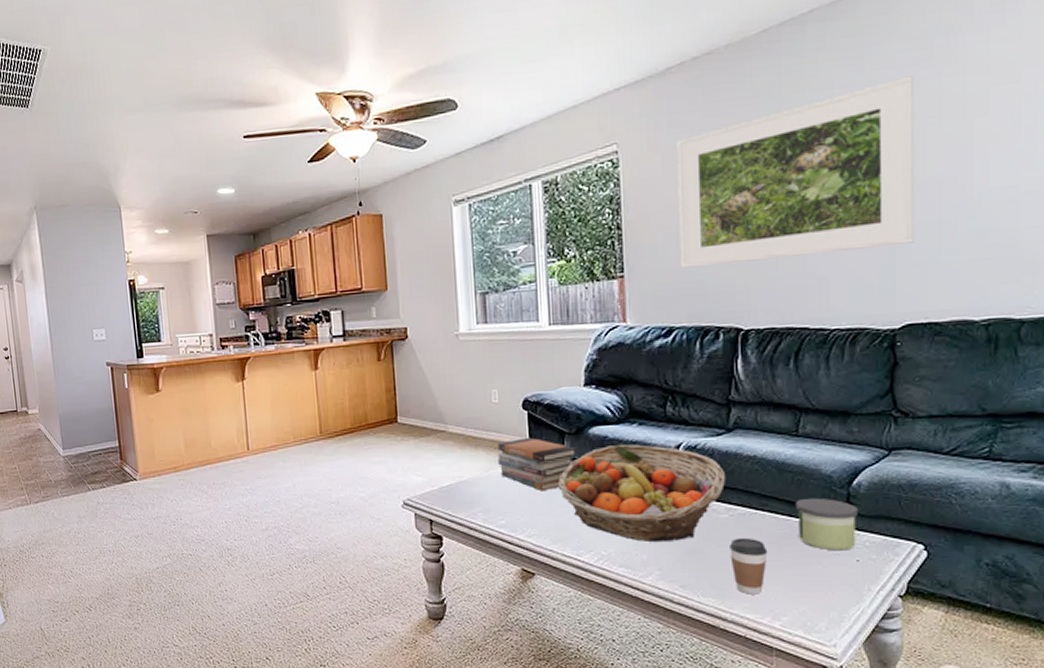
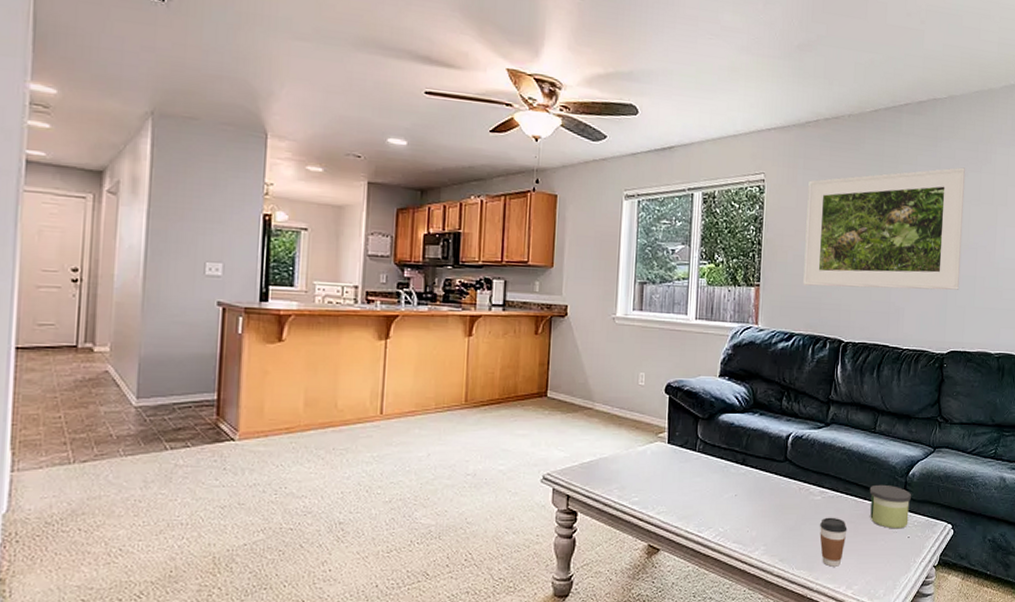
book stack: present [497,437,578,491] -> none [638,419,708,471]
fruit basket: present [557,444,726,542] -> none [687,431,822,520]

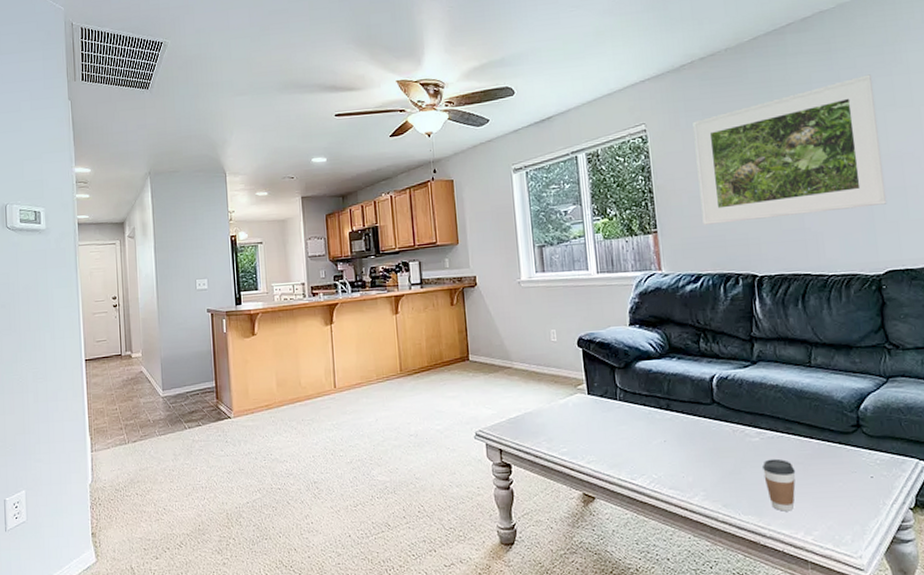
candle: present [869,484,911,529] -> none [814,421,869,469]

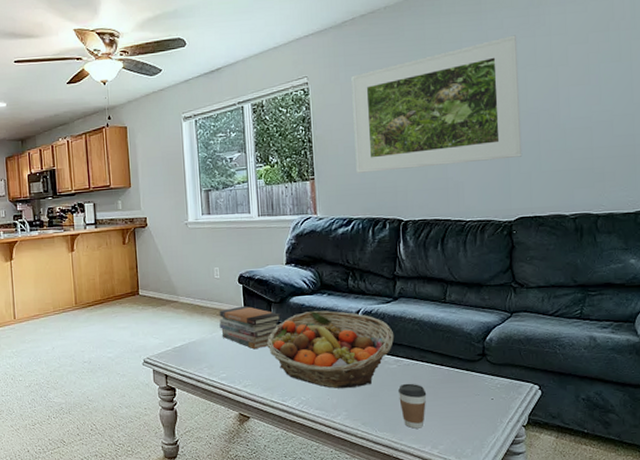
book stack: none [557,371,627,421] -> present [219,305,282,350]
fruit basket: none [610,376,755,465] -> present [266,310,395,388]

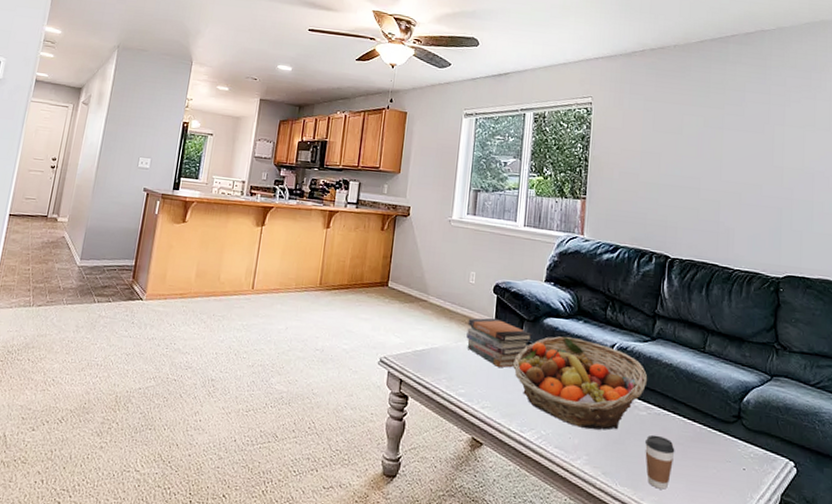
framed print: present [351,35,523,173] -> none [629,94,799,214]

